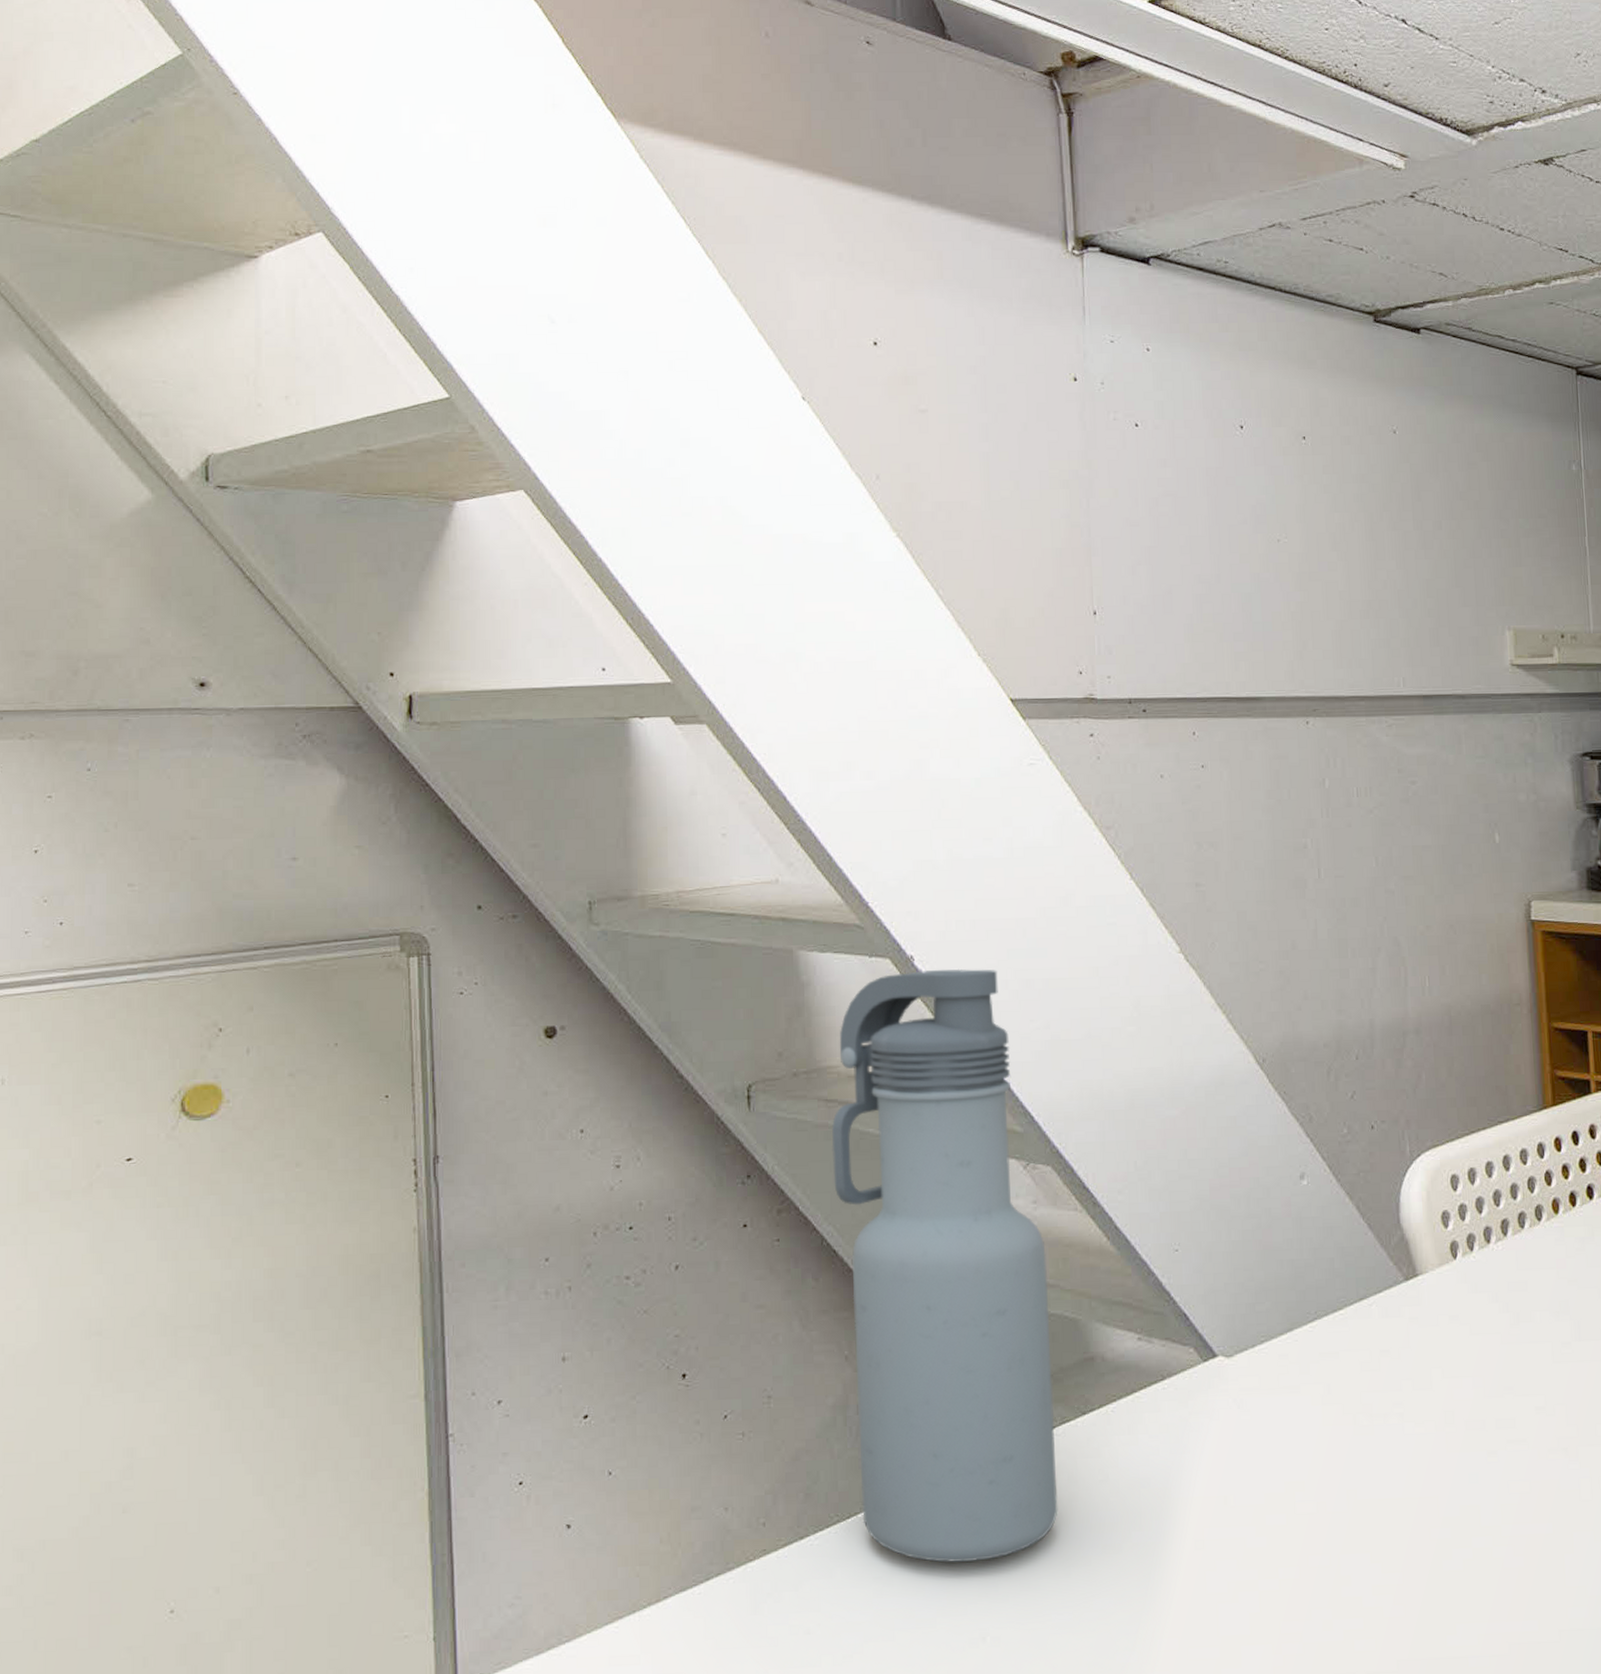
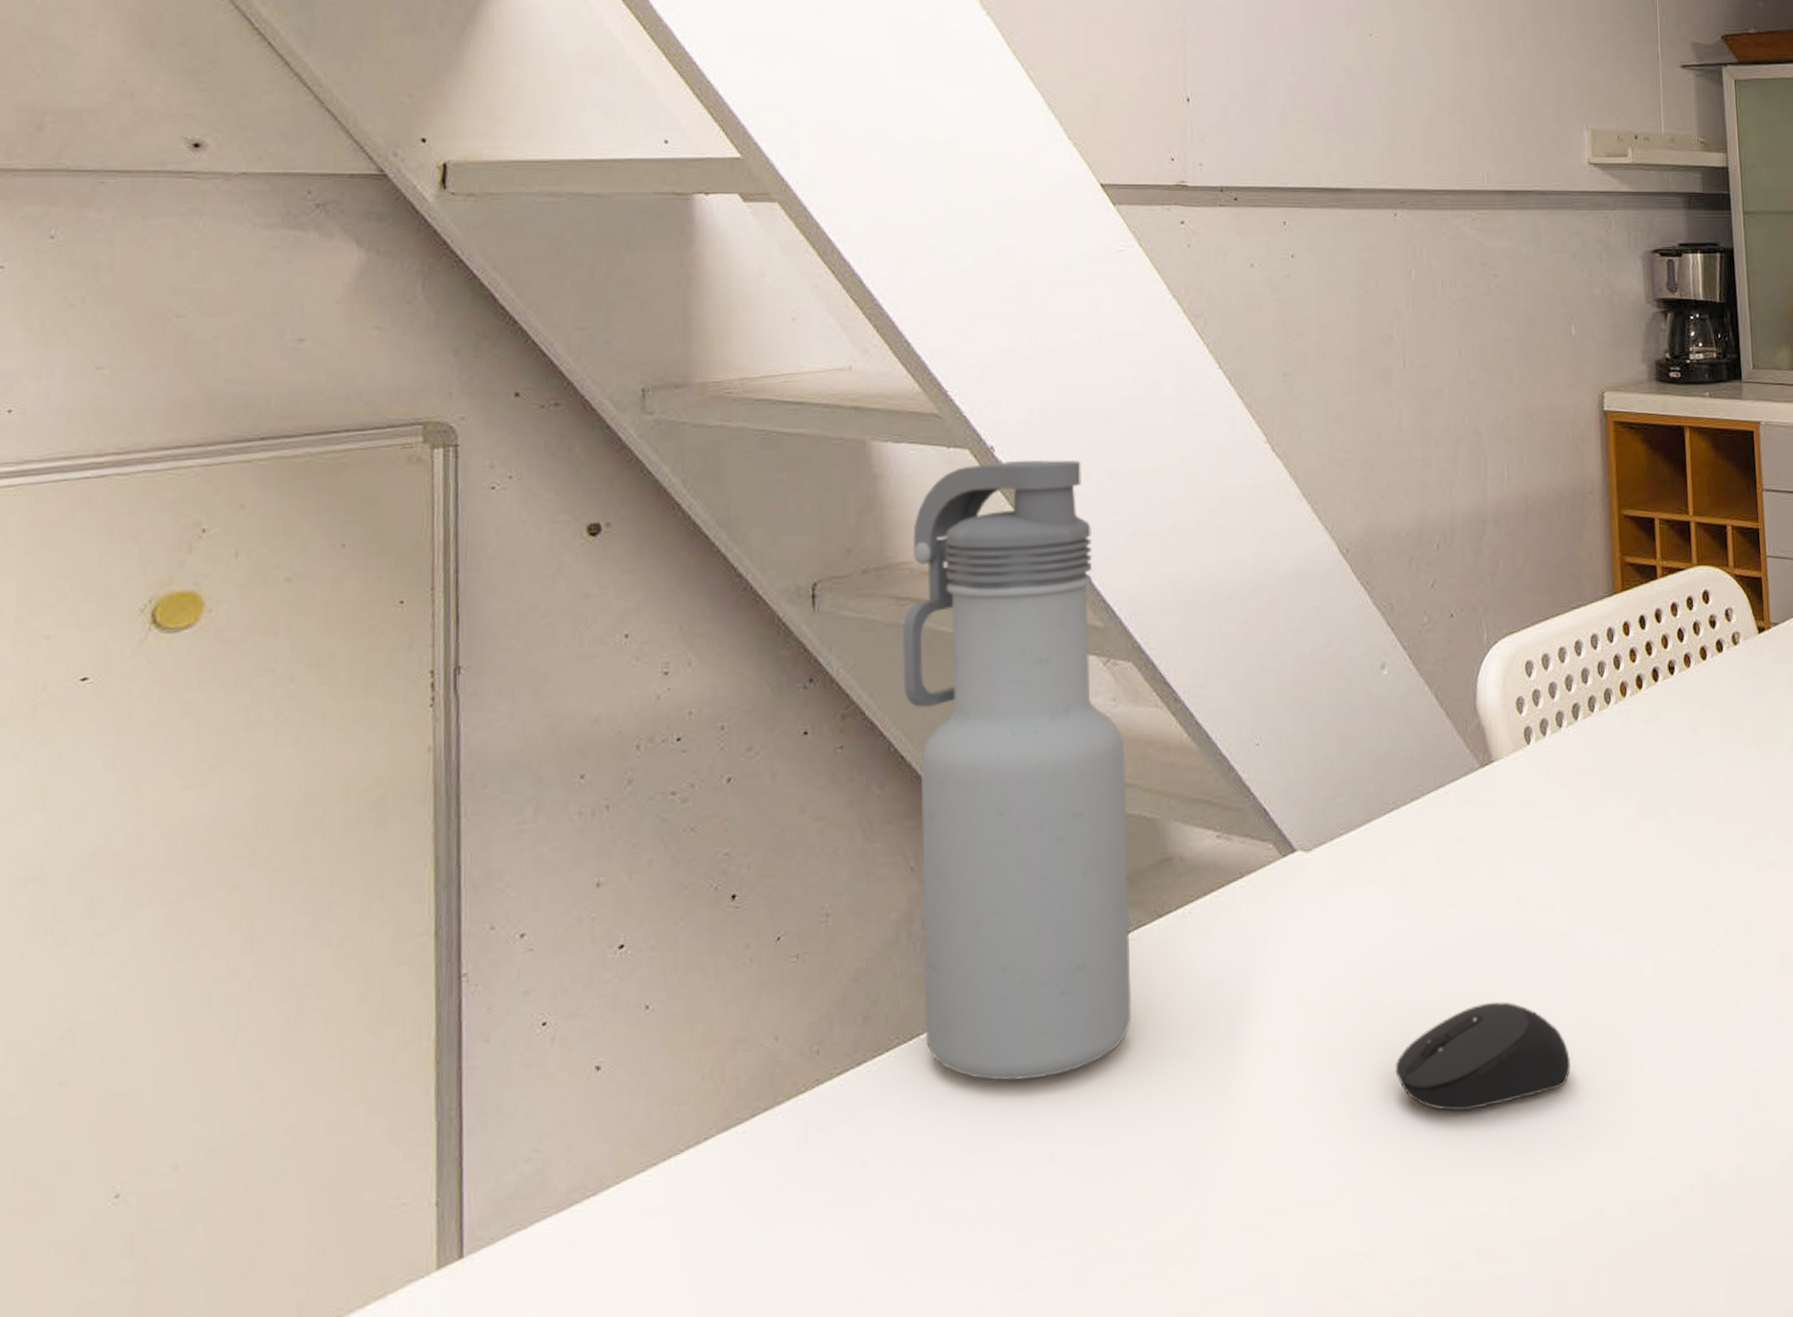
computer mouse: none [1321,1515,1505,1622] -> present [1395,1001,1572,1112]

